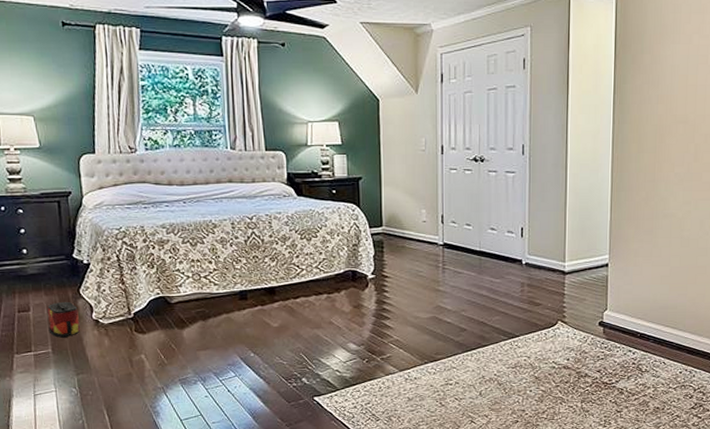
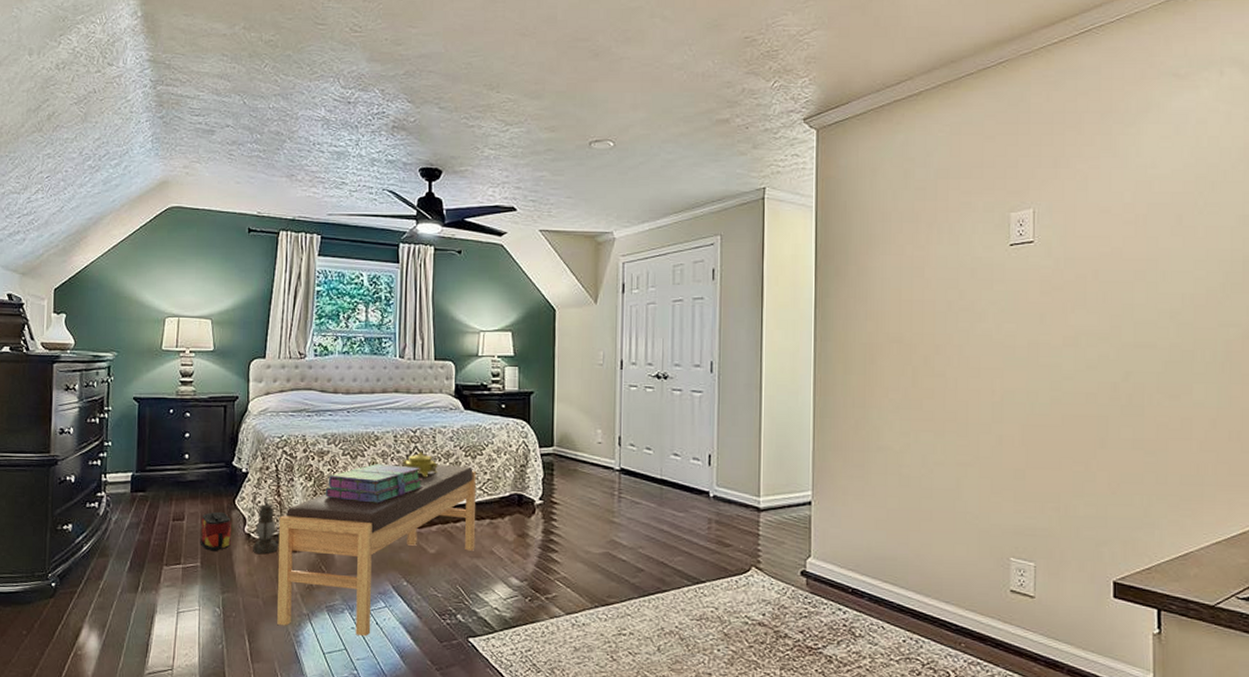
lantern: none [102,285,128,338] -> present [253,496,279,555]
bench: none [125,248,315,402] -> present [277,465,476,636]
stack of books: none [168,250,262,286] -> present [325,464,422,503]
decorative box: none [241,236,276,260] -> present [402,451,438,478]

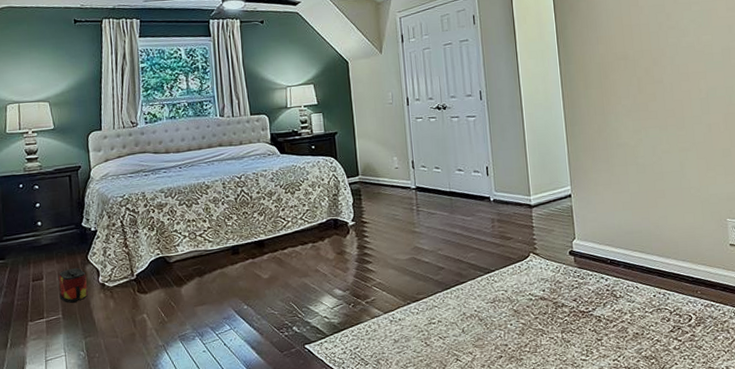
lantern: present [253,496,279,555] -> none [108,249,131,300]
bench: present [277,465,476,636] -> none [129,201,302,359]
stack of books: present [325,464,422,503] -> none [167,207,252,244]
decorative box: present [402,451,438,478] -> none [232,193,263,215]

